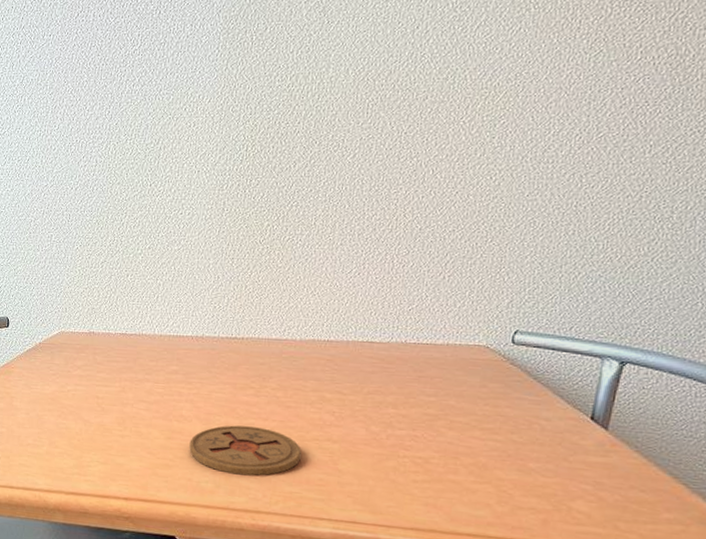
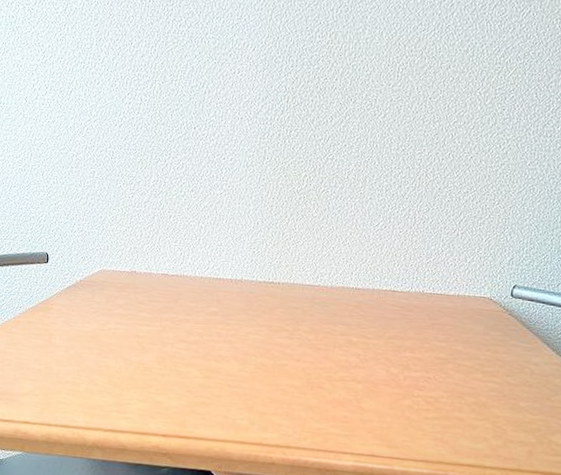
coaster: present [189,425,301,476] -> none [226,365,329,414]

